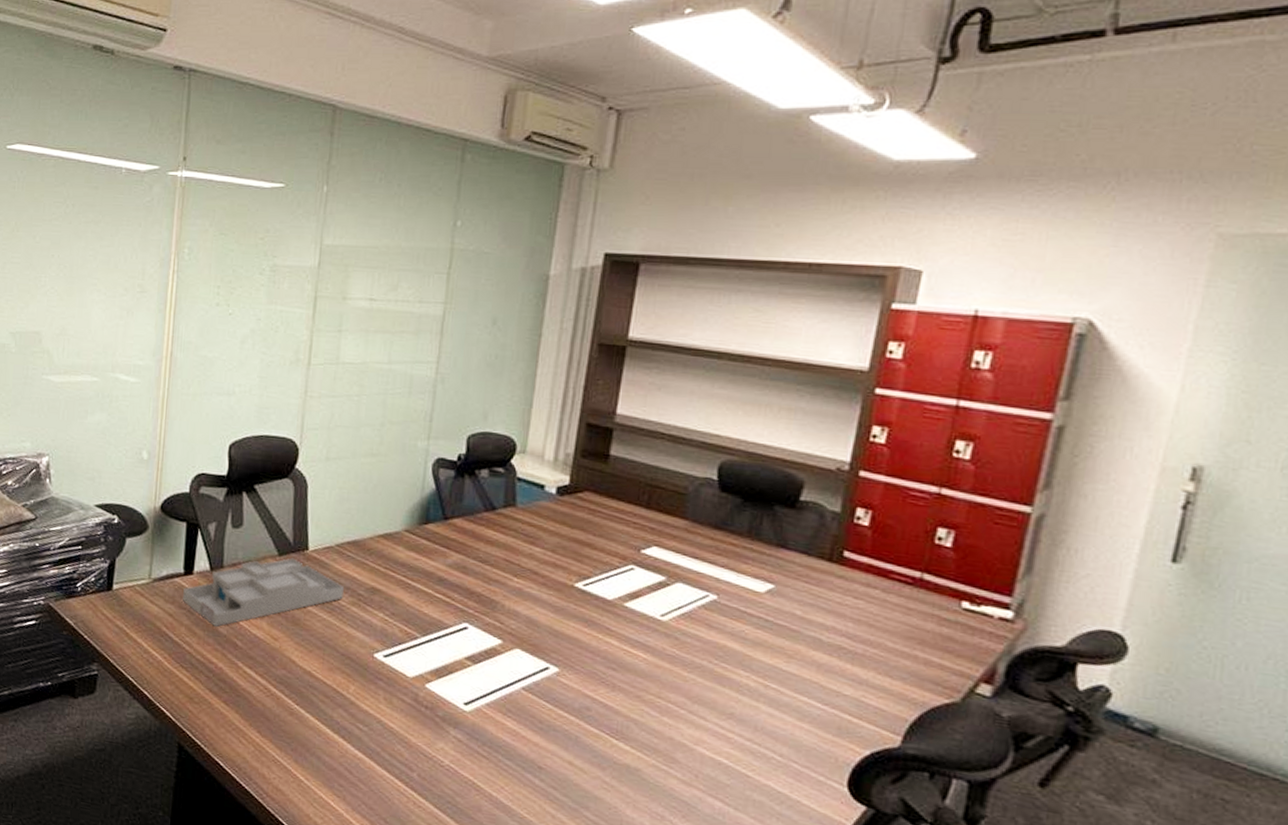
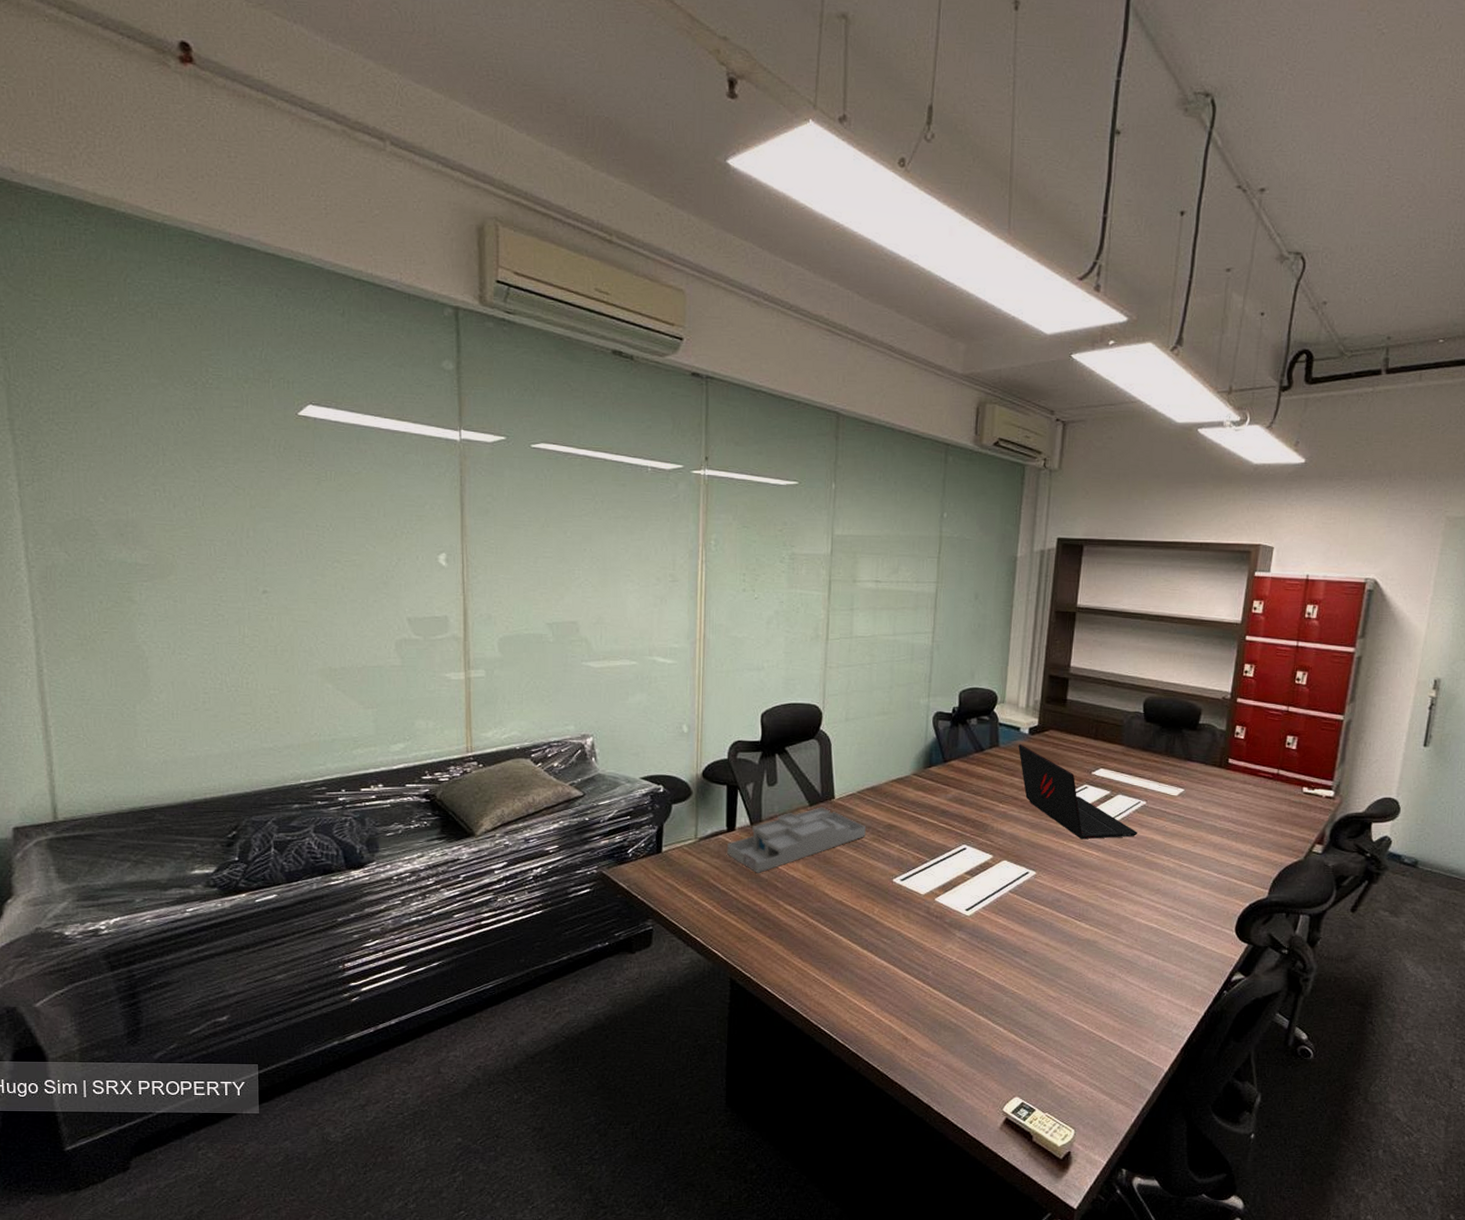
laptop: none [541,505,704,640] -> present [1018,743,1138,840]

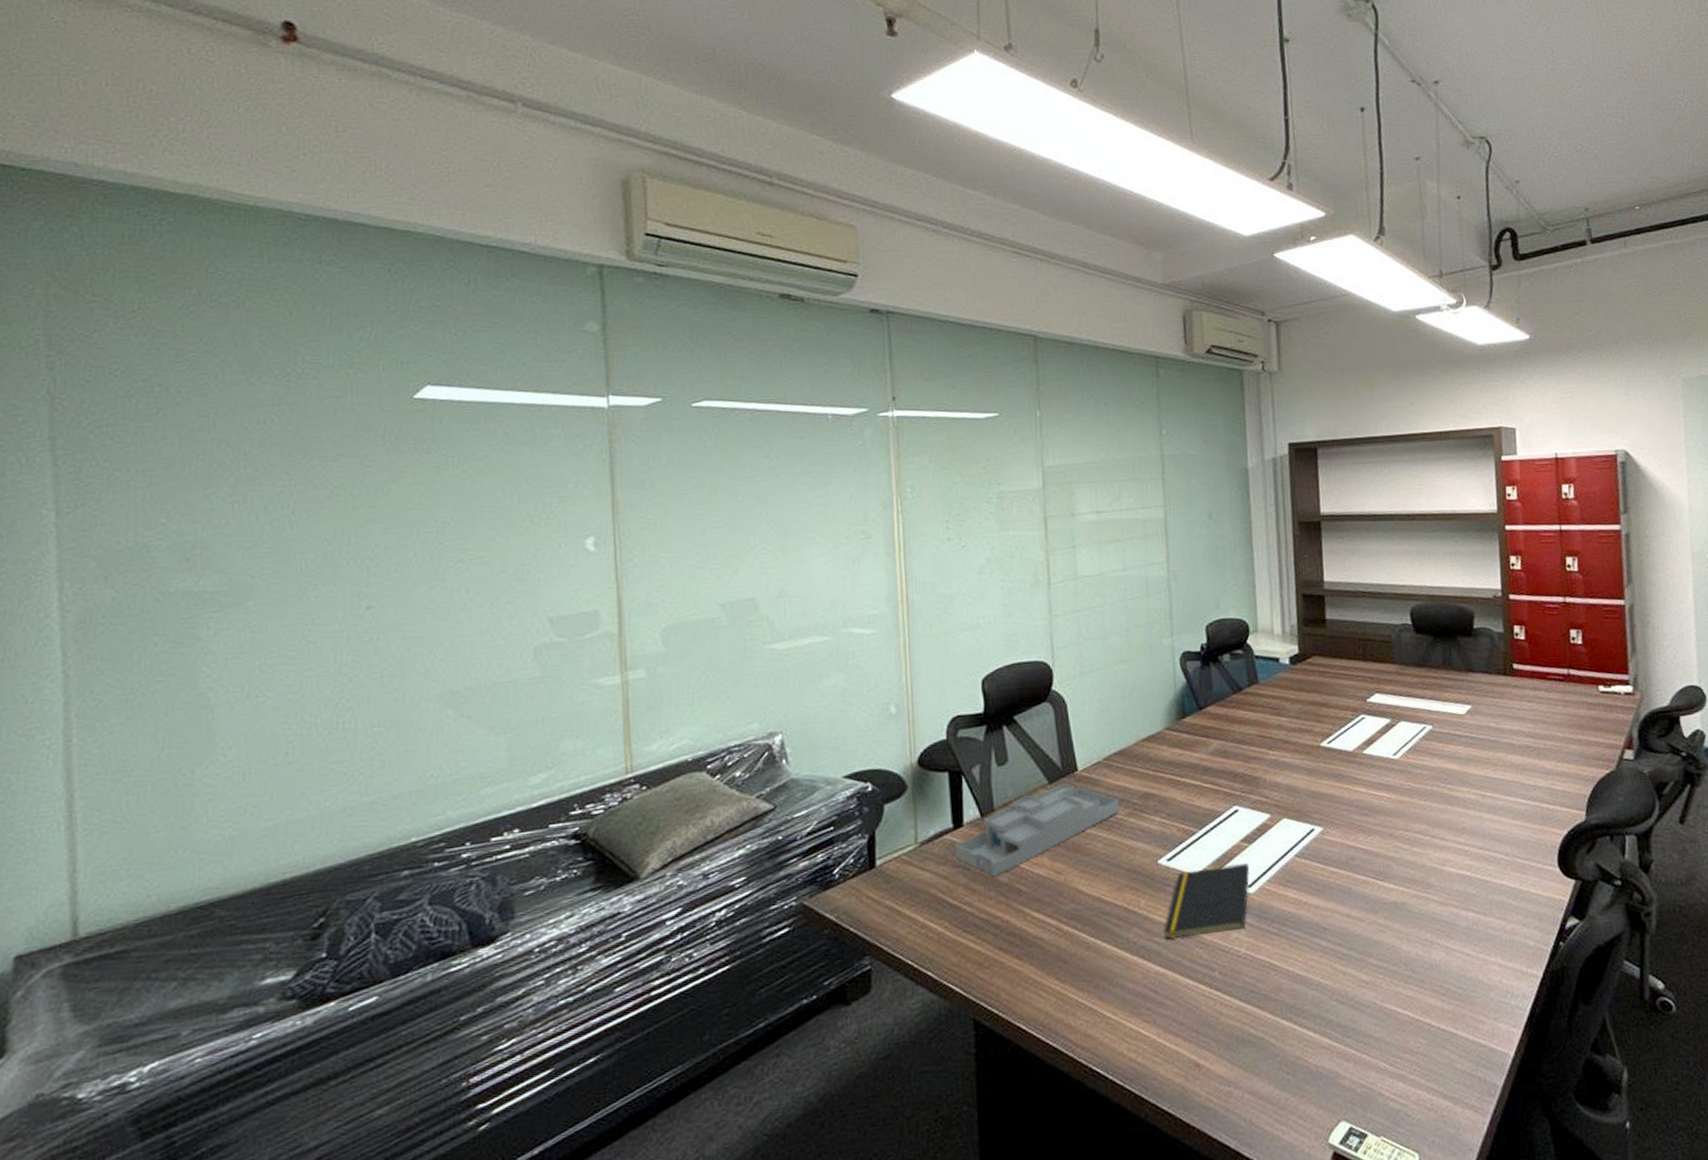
notepad: none [891,890,969,942] -> present [1164,862,1250,939]
laptop: present [1018,743,1138,840] -> none [1280,676,1429,781]

